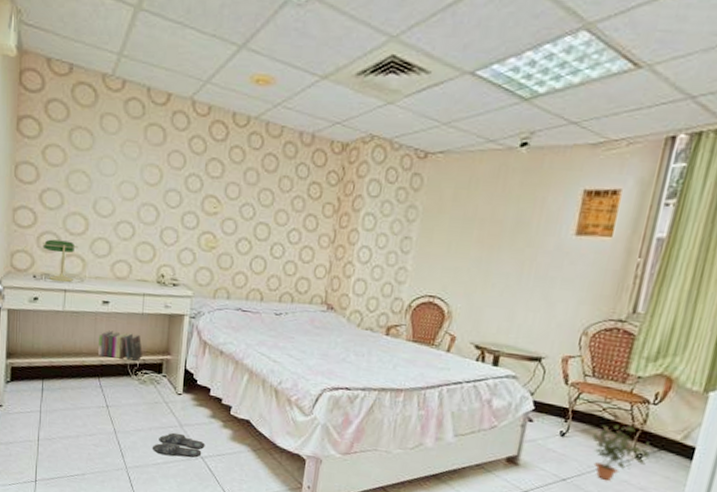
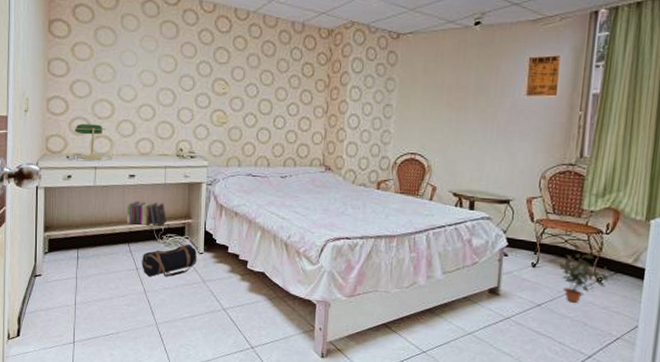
duffel bag: none [113,383,175,418] -> present [142,244,198,277]
slippers: present [153,432,205,458] -> none [180,288,226,310]

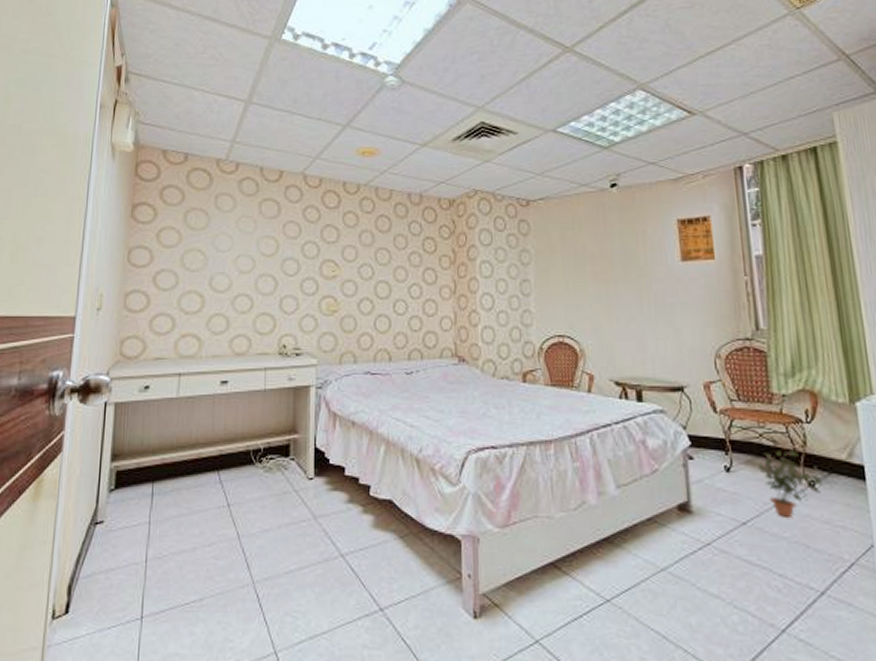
desk lamp: present [66,123,113,162] -> none [144,321,201,367]
books: present [127,200,166,226] -> none [217,413,266,445]
duffel bag: present [142,244,198,277] -> none [235,468,306,516]

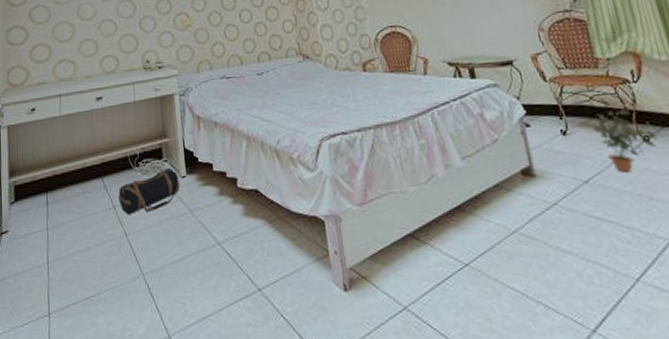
duffel bag: none [235,468,306,516] -> present [118,168,181,216]

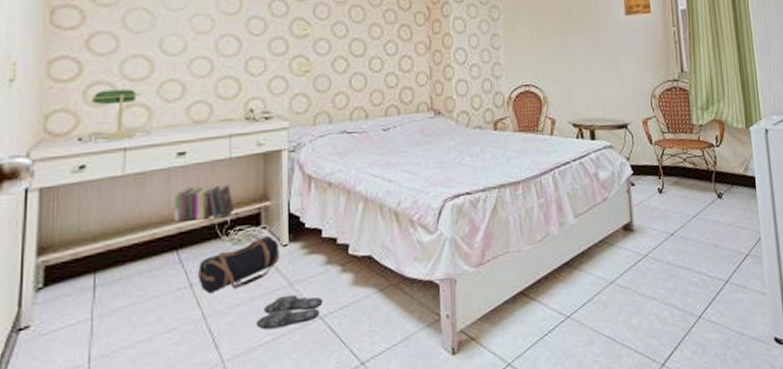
desk lamp: none [28,48,77,92] -> present [77,89,152,144]
books: none [97,123,141,154] -> present [175,184,233,222]
slippers: none [167,220,220,250] -> present [257,294,323,330]
potted plant: present [593,109,657,172] -> none [683,170,727,225]

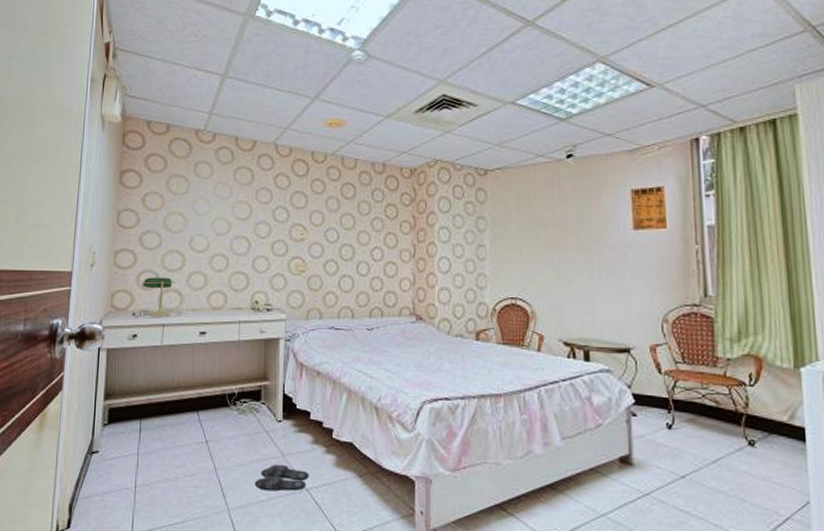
books: present [175,184,233,222] -> none [196,361,240,390]
duffel bag: present [198,236,280,294] -> none [212,411,276,452]

